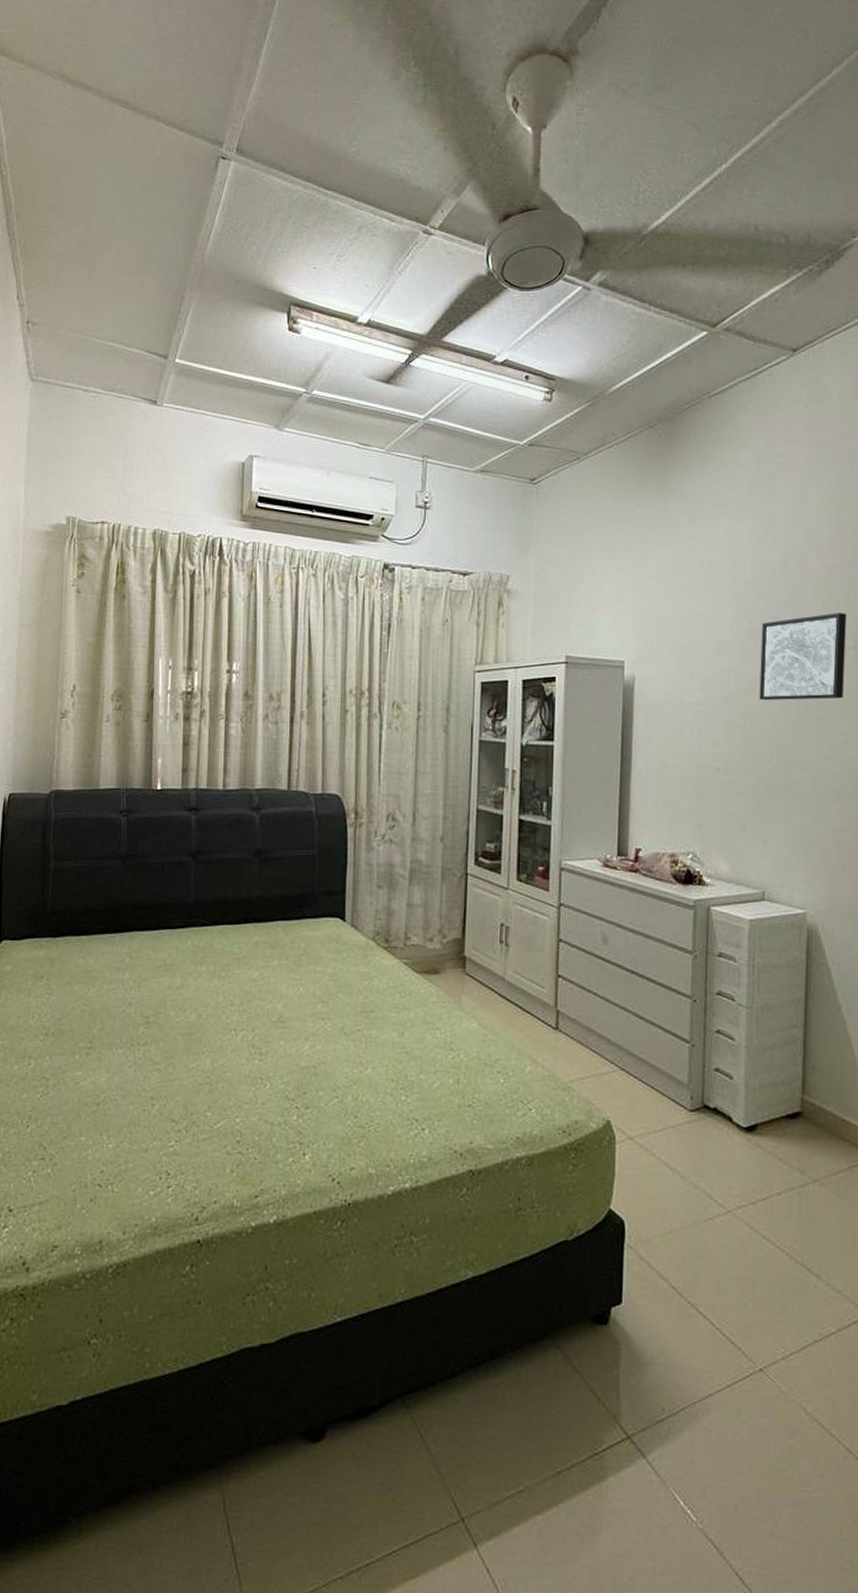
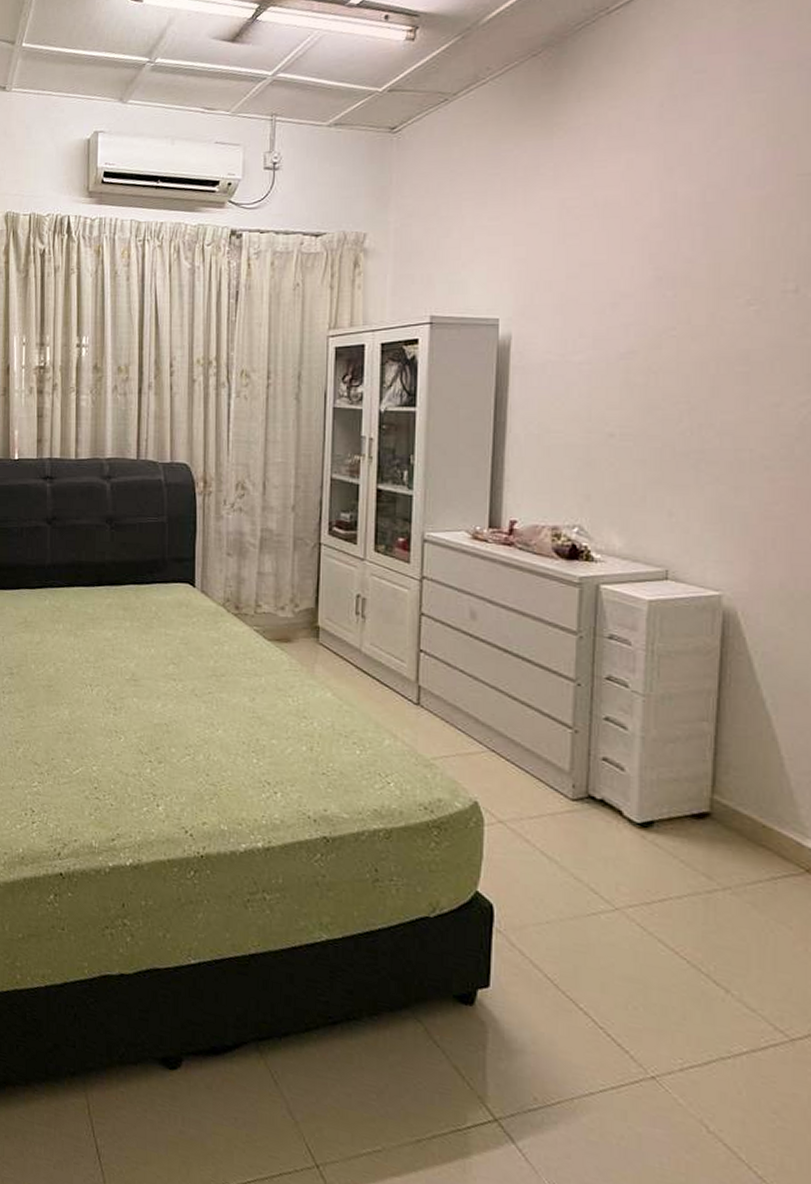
wall art: present [759,613,847,700] -> none [666,251,786,356]

